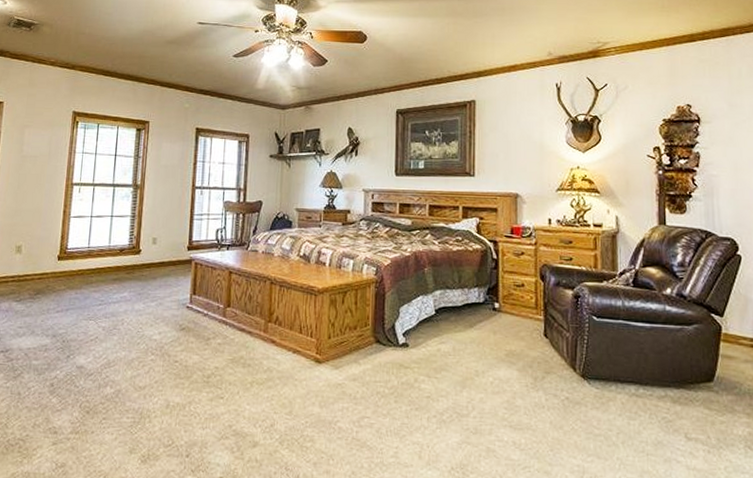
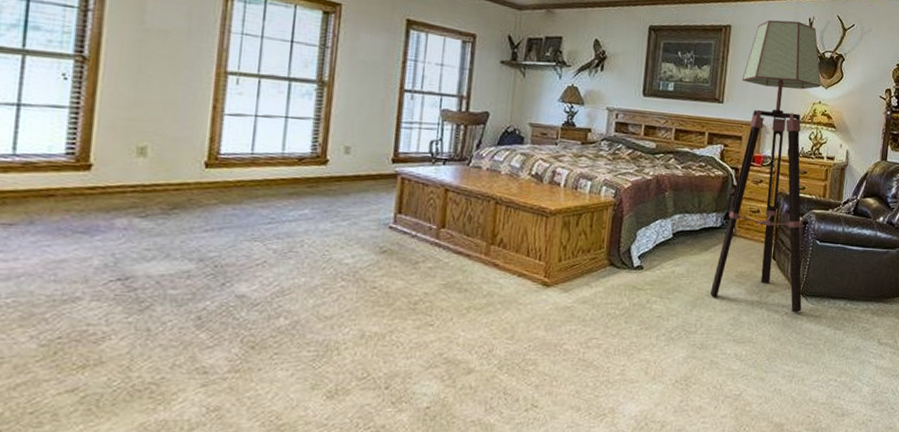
floor lamp: none [480,88,585,398] -> present [710,19,821,313]

